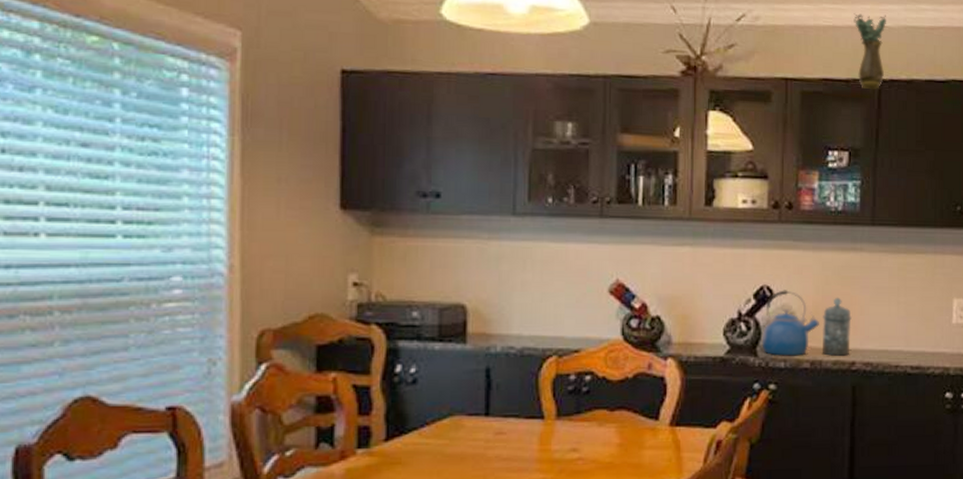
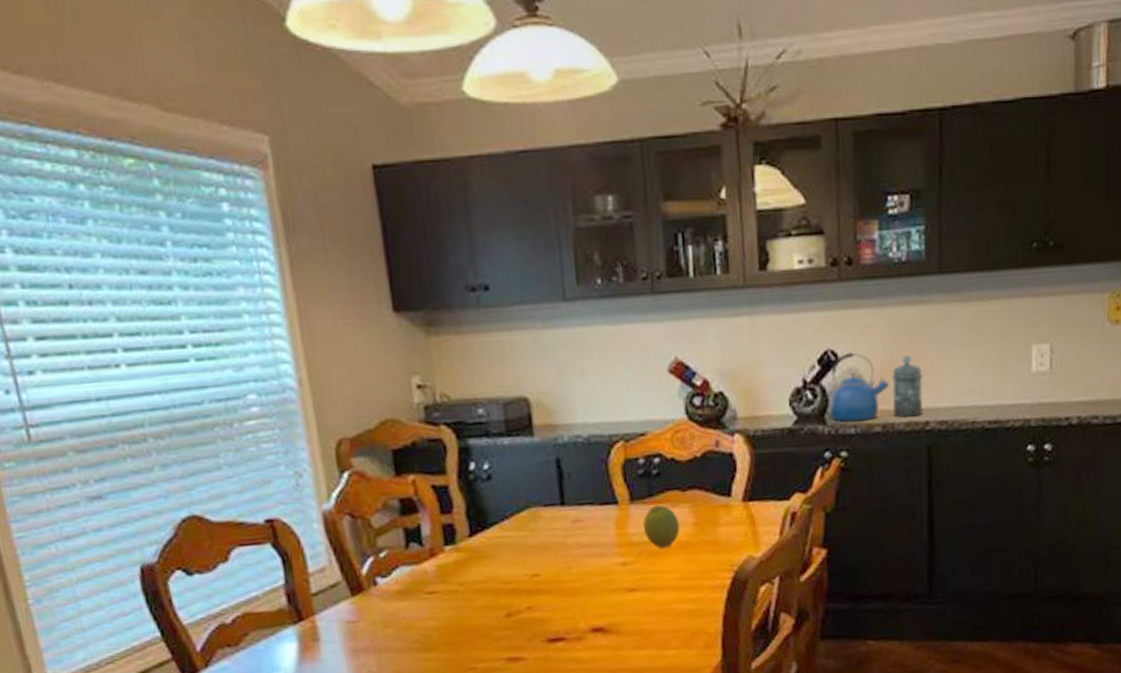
fruit: none [568,423,605,468] -> present [643,505,680,549]
vase: present [854,13,886,90] -> none [906,30,946,121]

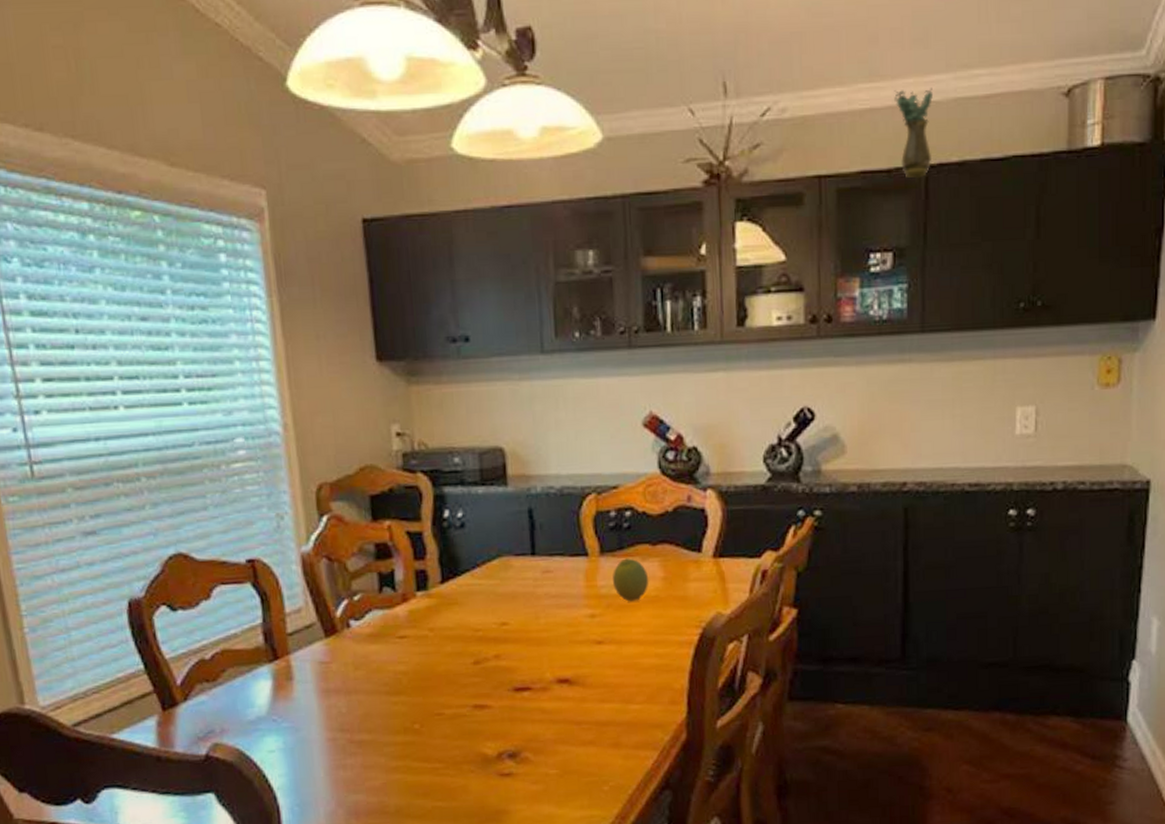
kettle: present [829,352,889,422] -> none [804,410,866,481]
canister: present [891,354,923,417] -> none [868,414,902,477]
vase: none [906,30,946,121] -> present [894,87,933,179]

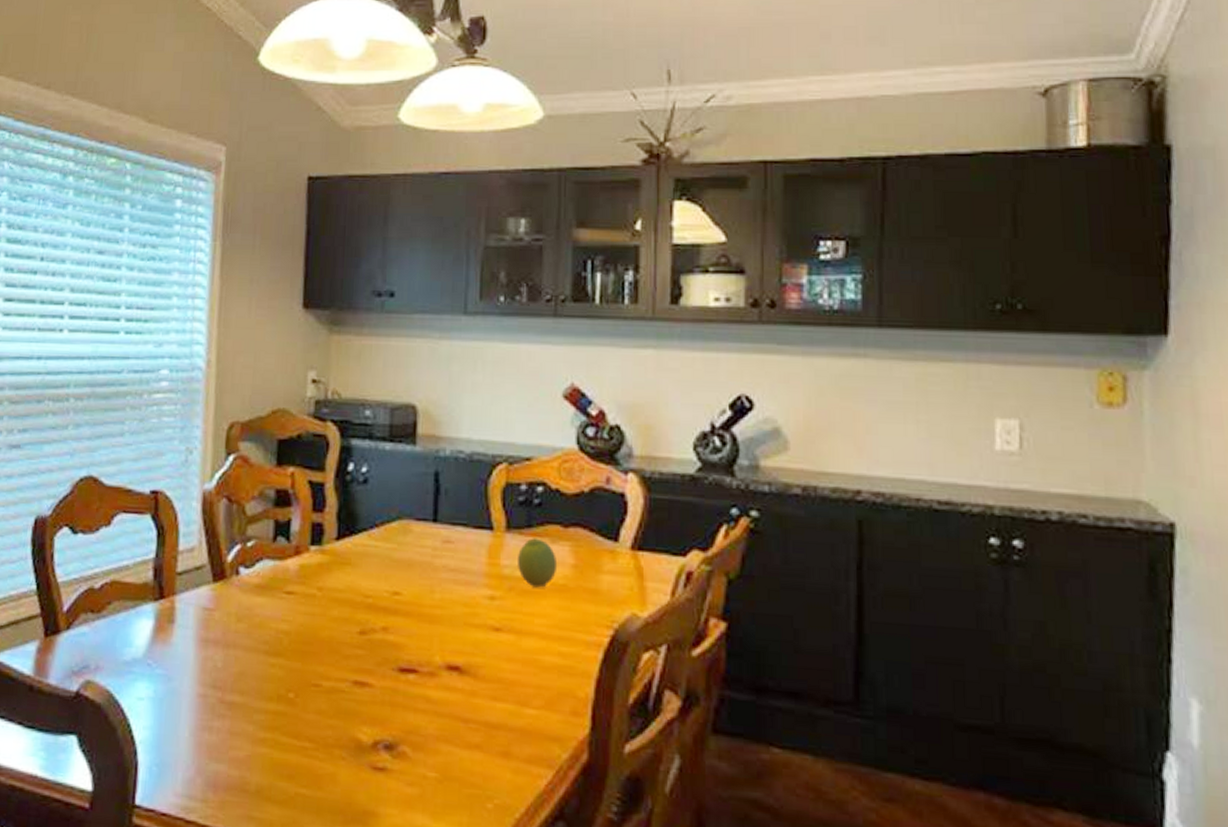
vase: present [894,87,933,179] -> none [847,82,890,169]

